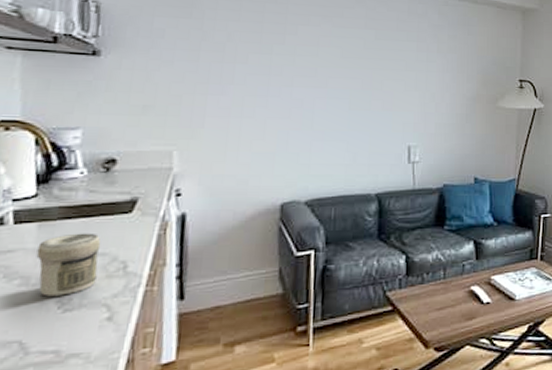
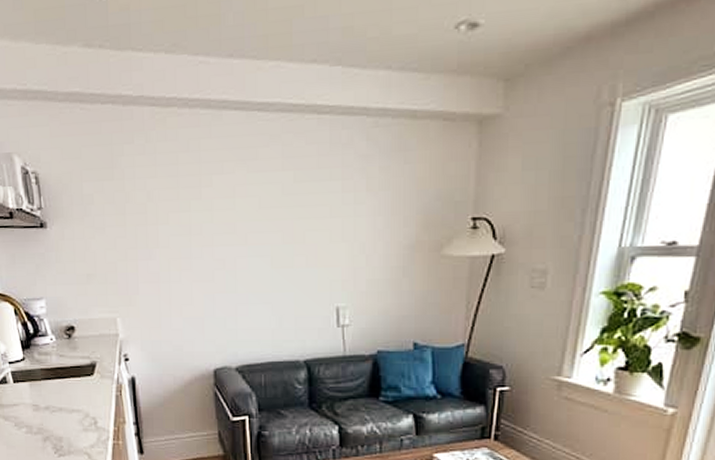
jar: present [36,233,101,297] -> none [32,392,77,443]

